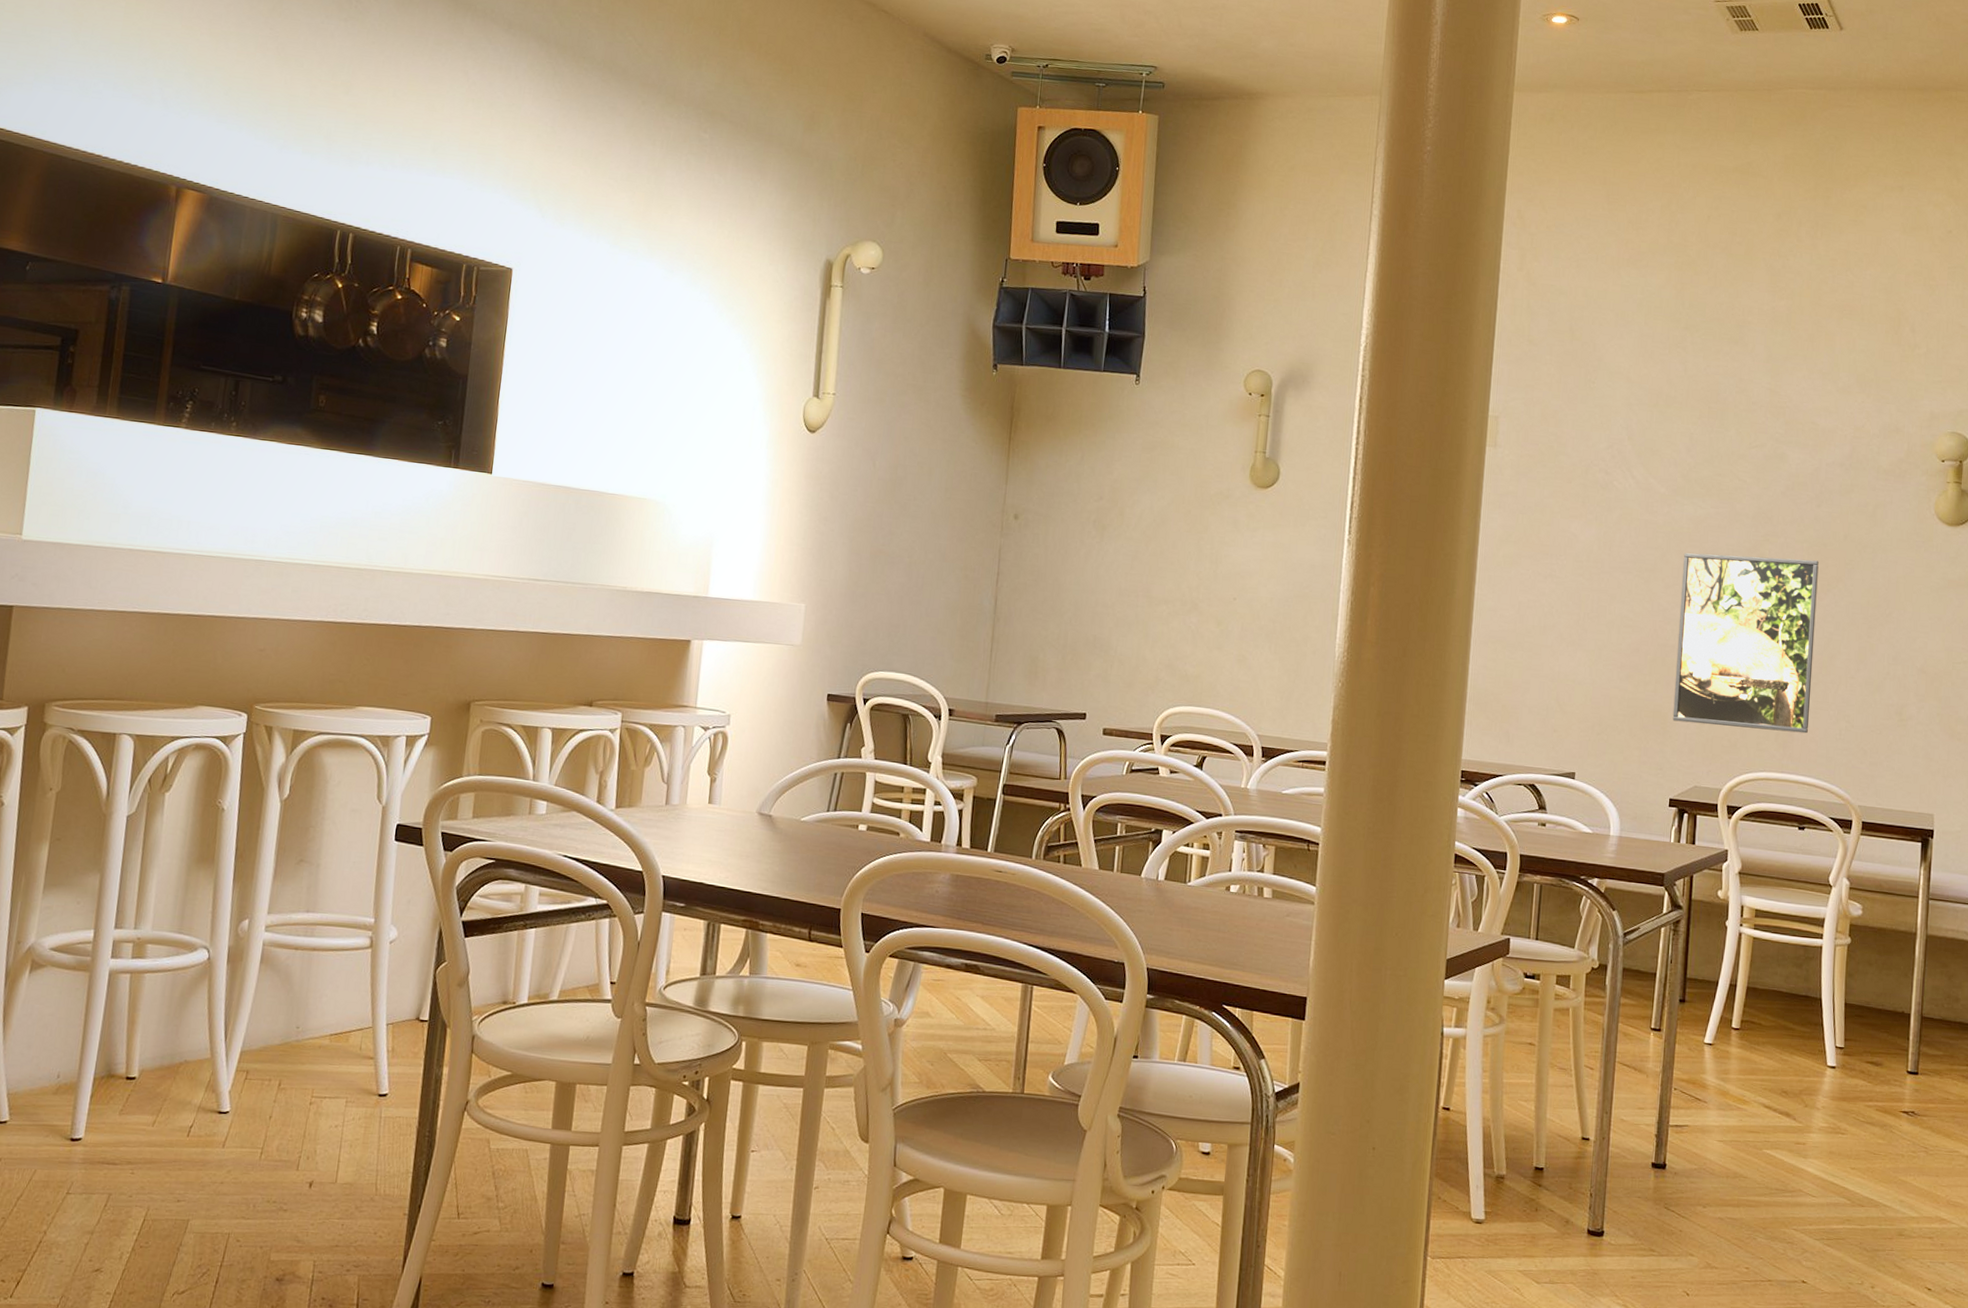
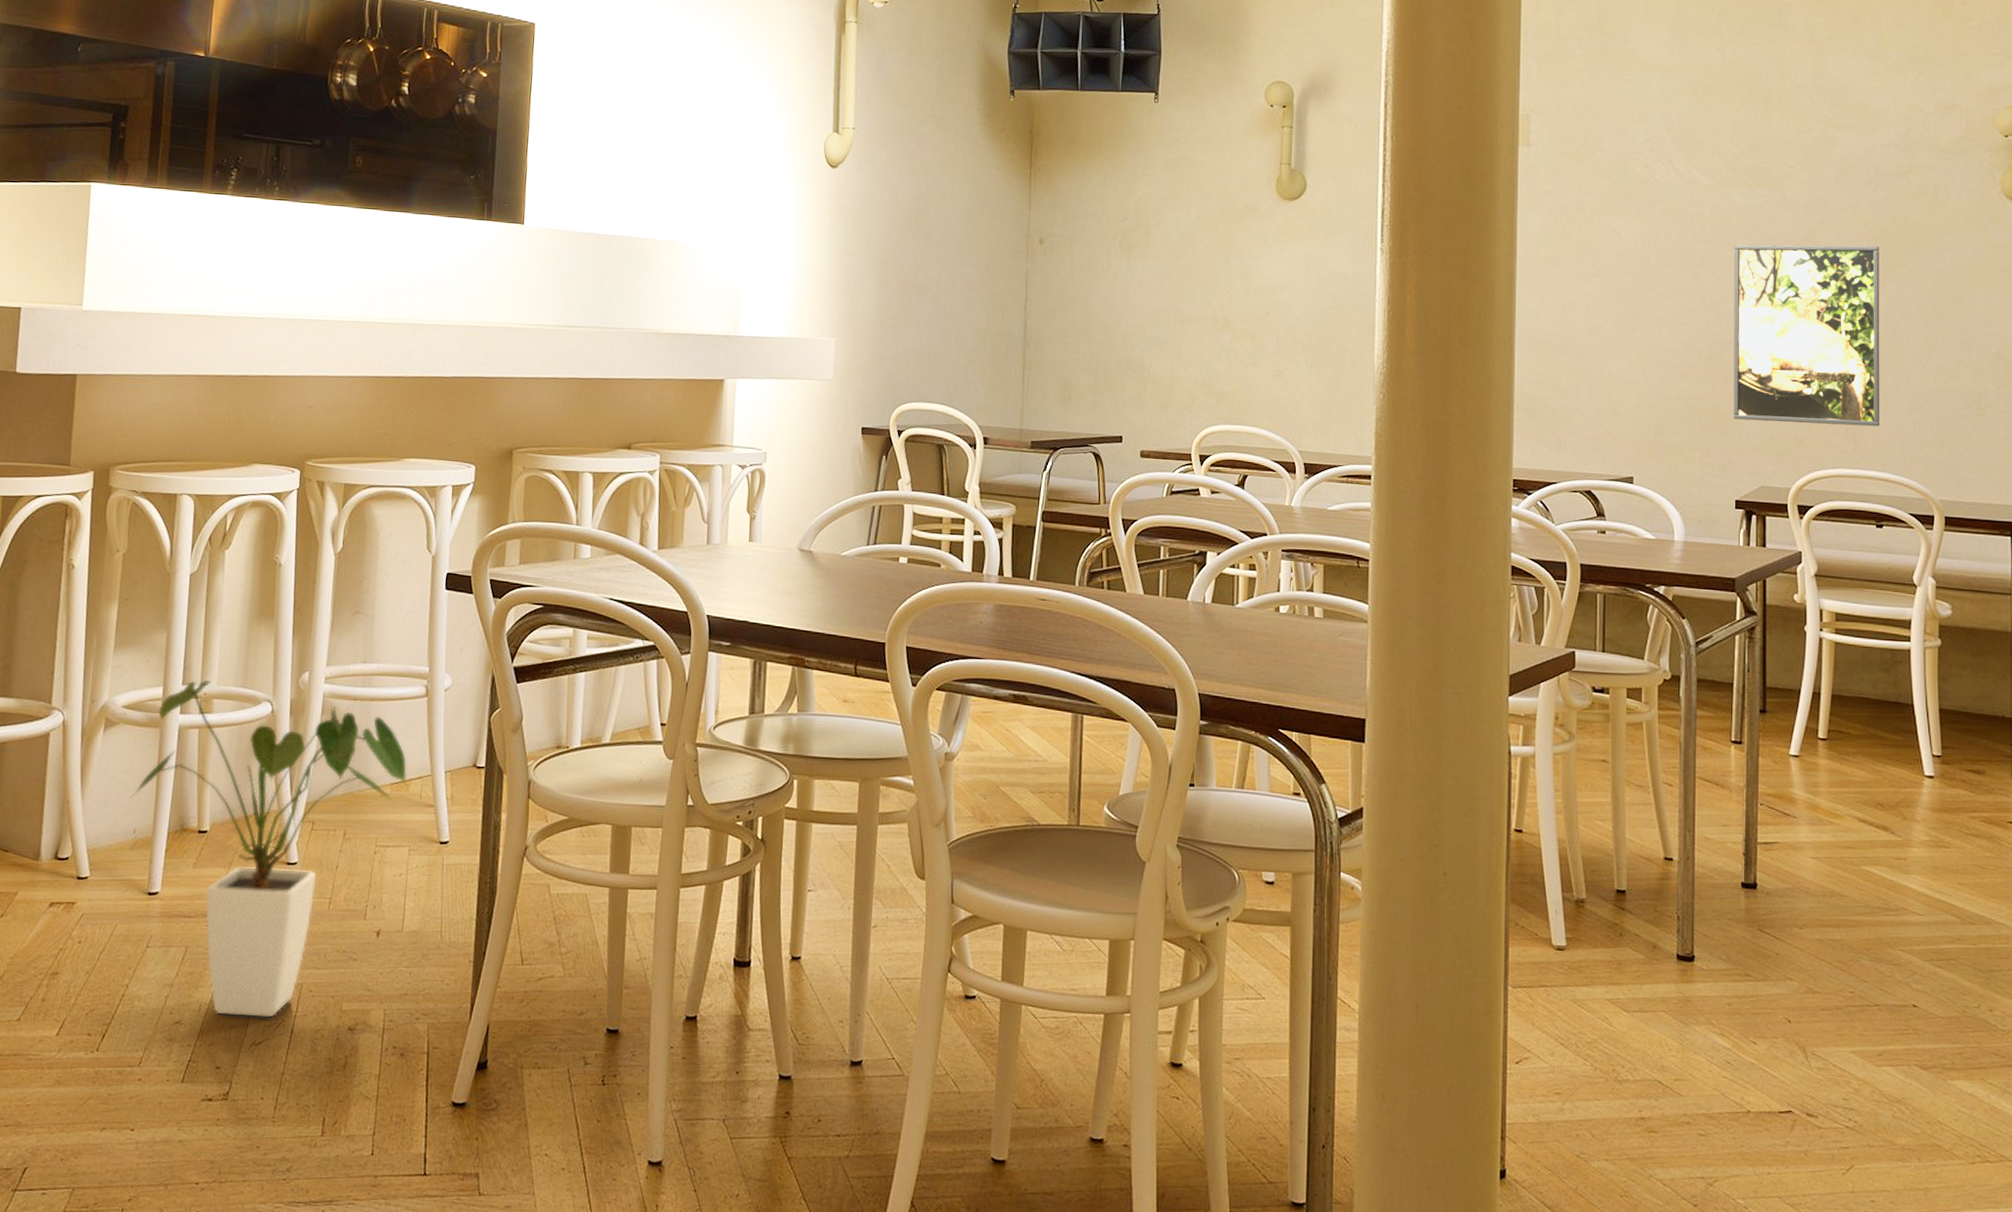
house plant: none [55,924,348,1267] -> present [130,680,408,1018]

